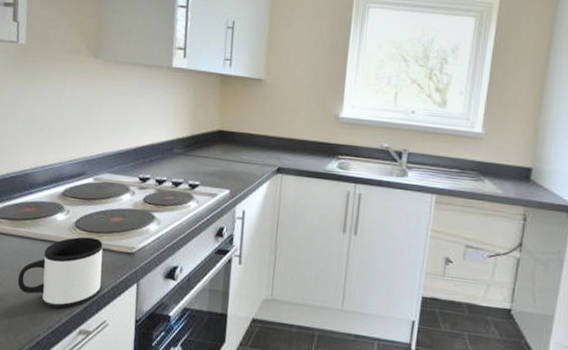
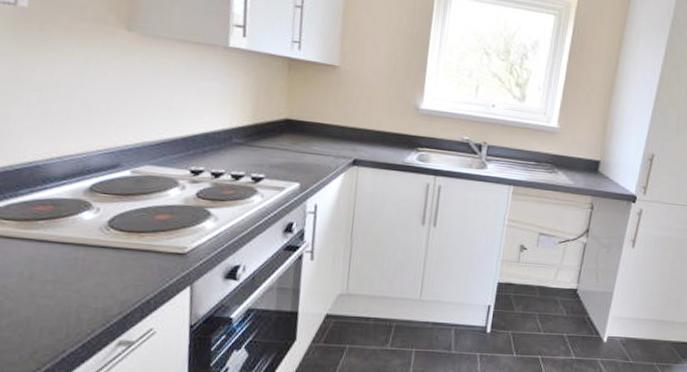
mug: present [17,236,103,309] -> none [31,237,146,320]

